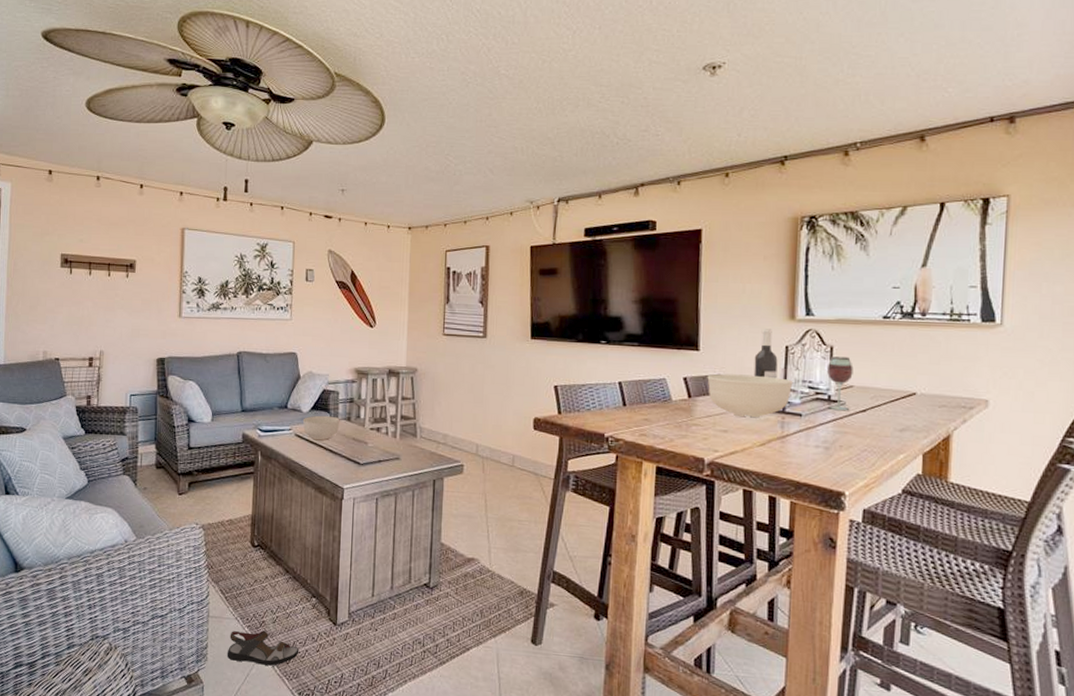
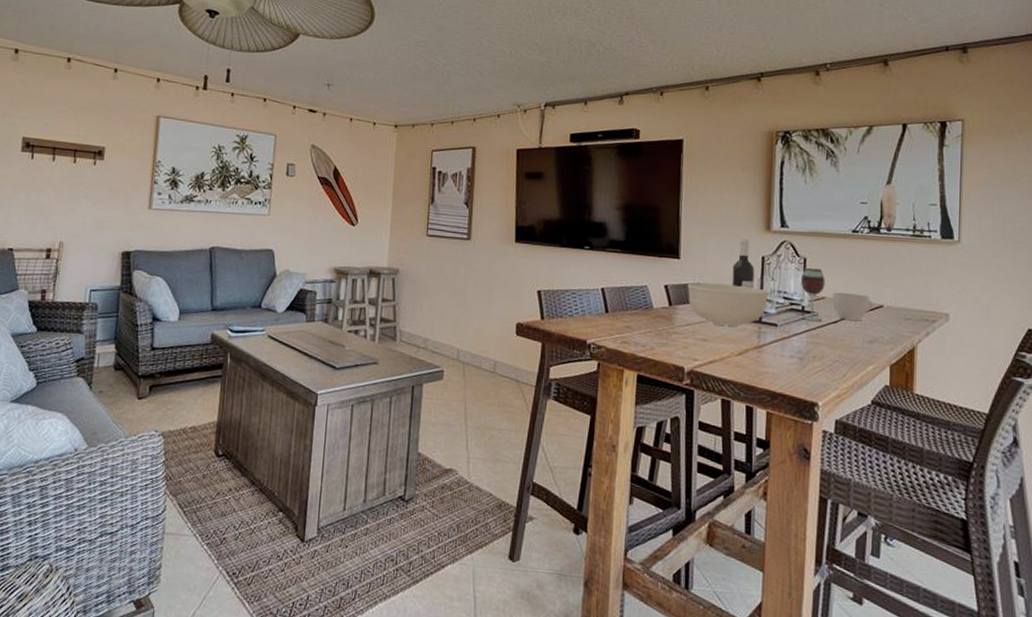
sandal: present [226,630,299,666] -> none [182,548,263,588]
bowl: present [302,415,340,441] -> none [276,316,317,343]
cup: none [861,380,906,410] -> present [832,292,873,322]

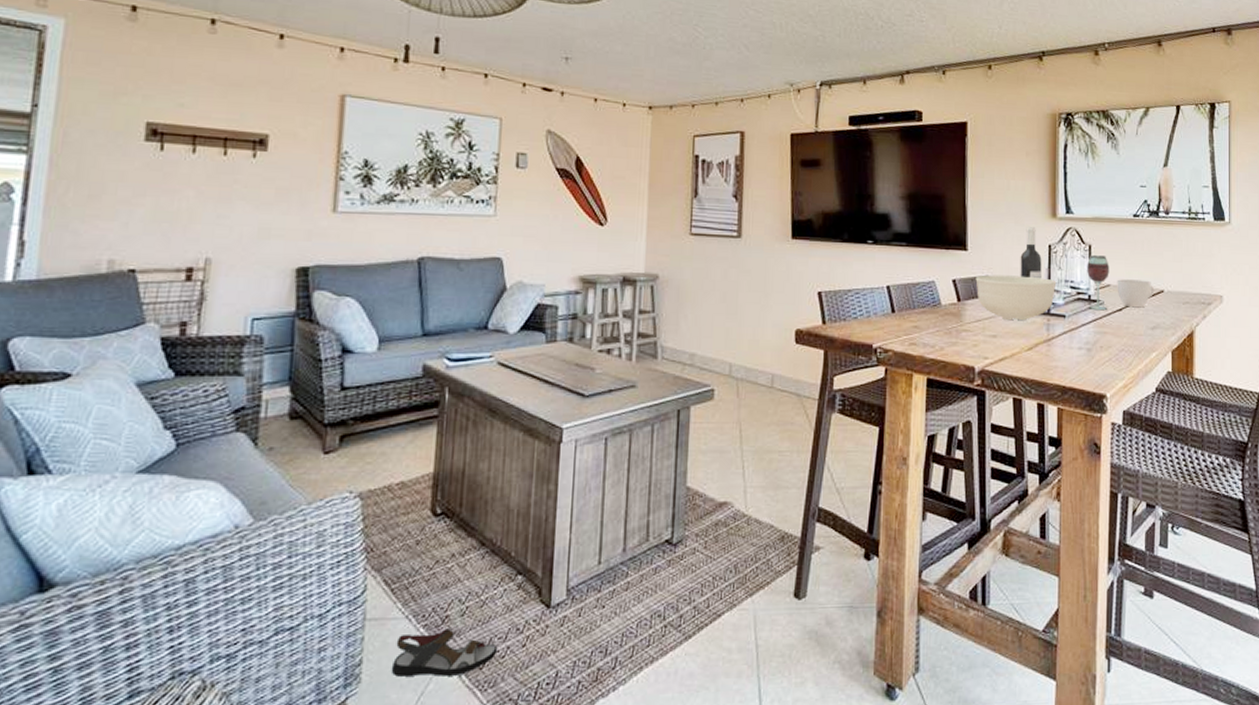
sandal: none [182,548,263,588] -> present [391,628,498,677]

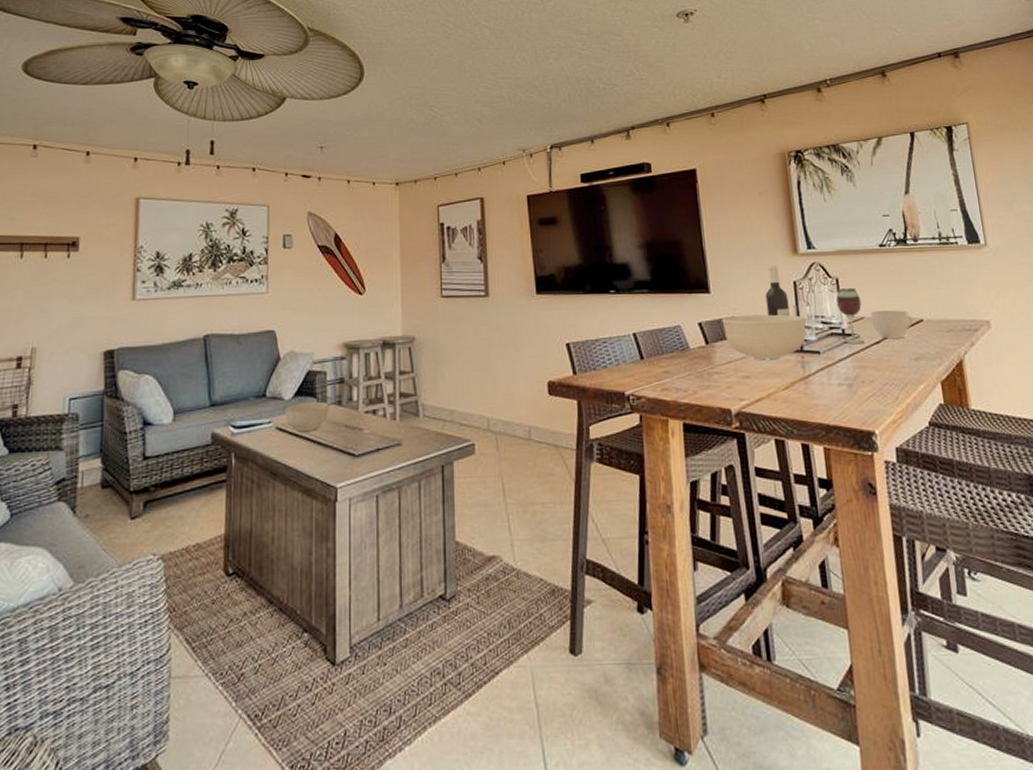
sandal: present [391,628,498,677] -> none [194,686,290,735]
bowl: none [508,336,559,369] -> present [284,401,329,432]

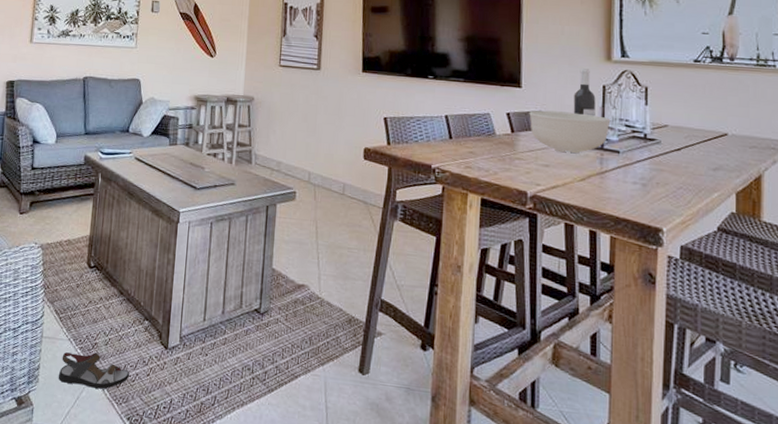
sandal: none [194,686,290,735] -> present [58,352,130,389]
bowl: present [284,401,329,432] -> none [142,140,179,165]
wineglass: present [835,288,865,344] -> none [642,97,667,149]
cup: present [870,310,913,340] -> none [675,120,717,149]

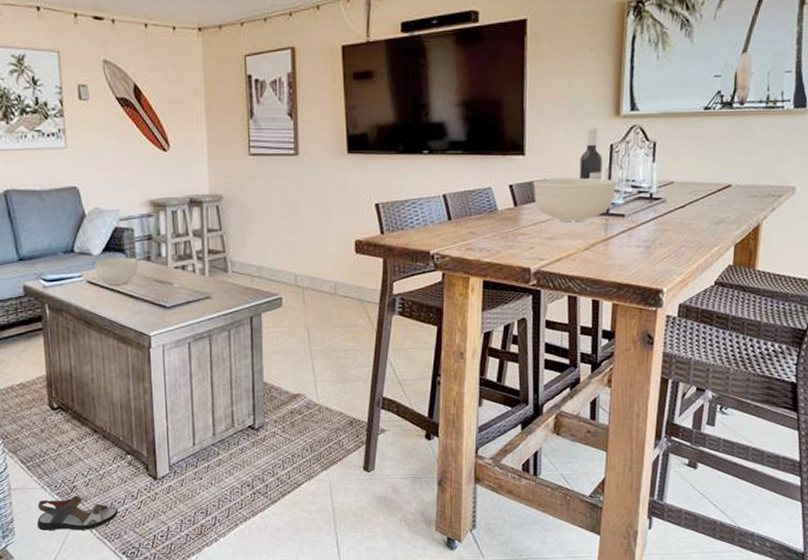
bowl: none [142,140,179,165] -> present [94,257,139,286]

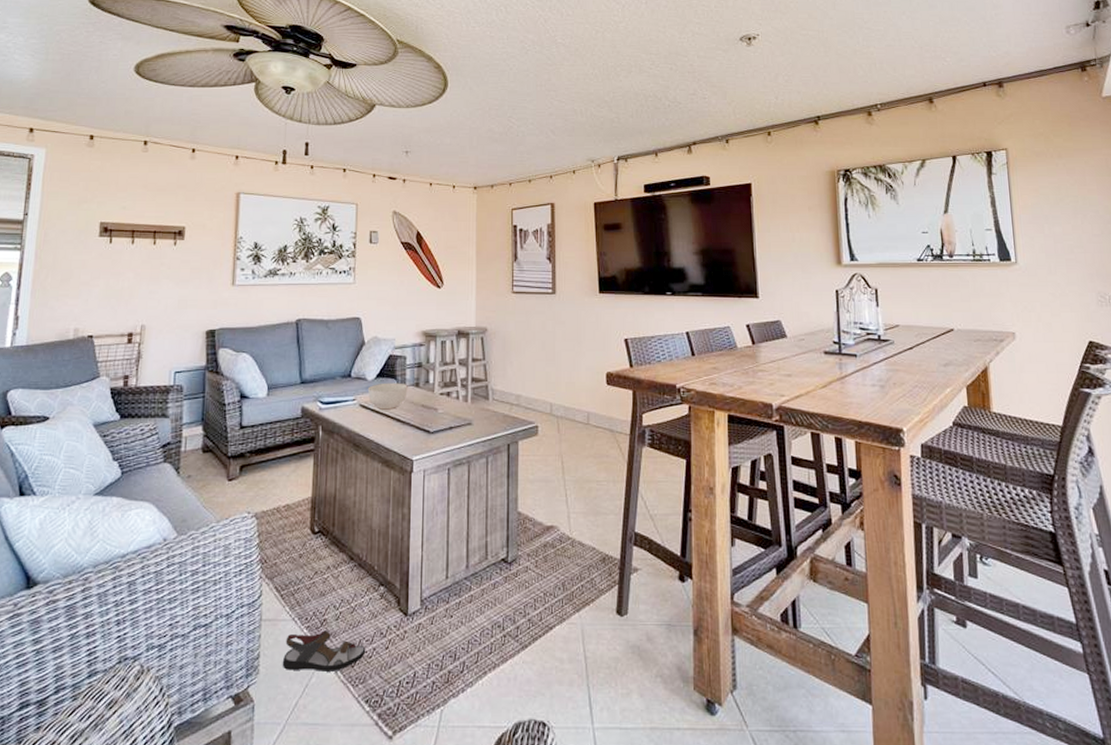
bowl: present [533,177,617,223] -> none [768,319,846,361]
wine bottle: present [579,127,603,180] -> none [809,274,831,322]

